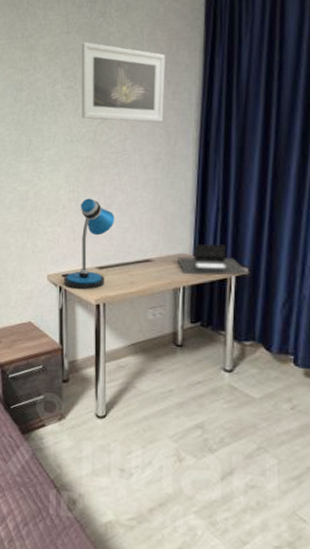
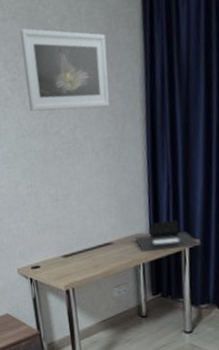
desk lamp: present [63,198,115,290] -> none [33,191,74,279]

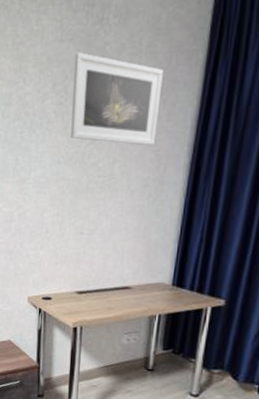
laptop: present [135,220,201,253] -> none [156,274,225,308]

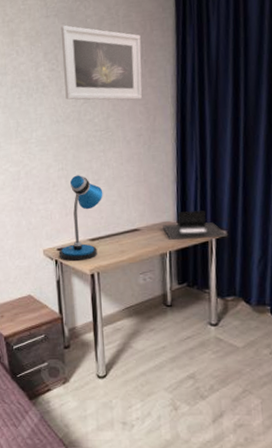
desk lamp: none [43,223,98,314] -> present [58,175,103,262]
laptop: none [156,274,225,308] -> present [163,210,228,241]

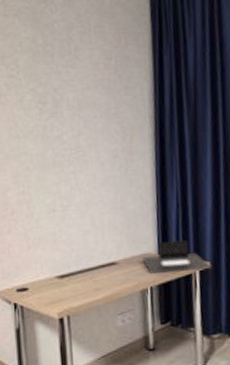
desk lamp: present [58,175,103,262] -> none [18,200,74,305]
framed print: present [60,25,142,100] -> none [21,27,117,118]

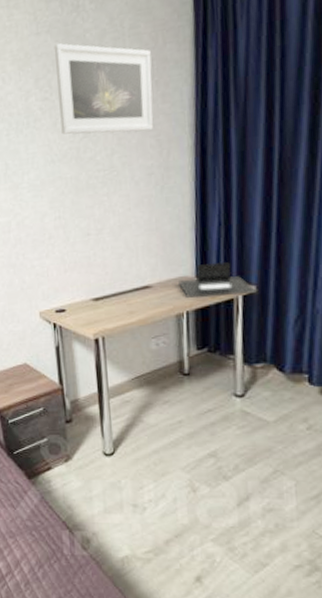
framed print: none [21,27,117,118] -> present [54,43,153,135]

